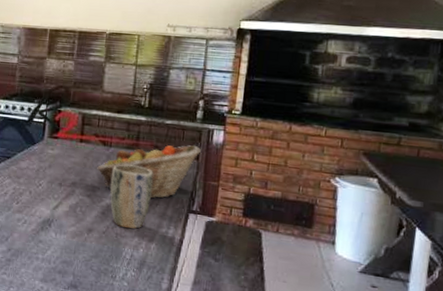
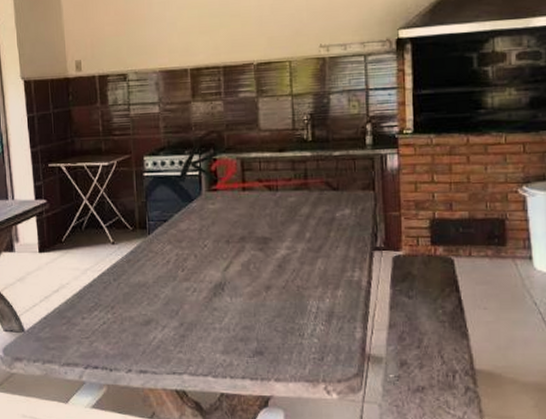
fruit basket: present [97,145,201,199] -> none [266,174,376,241]
plant pot: present [110,164,153,229] -> none [283,207,330,279]

